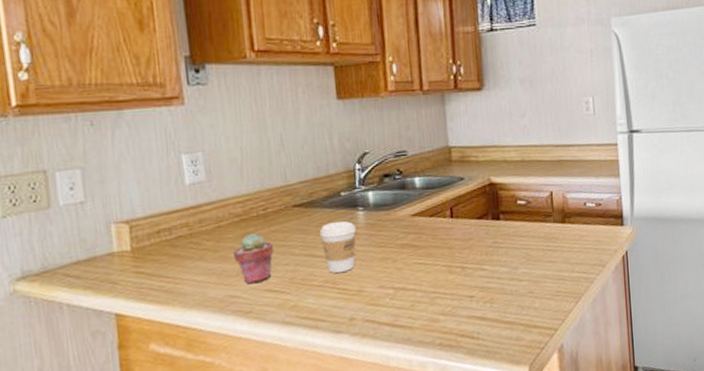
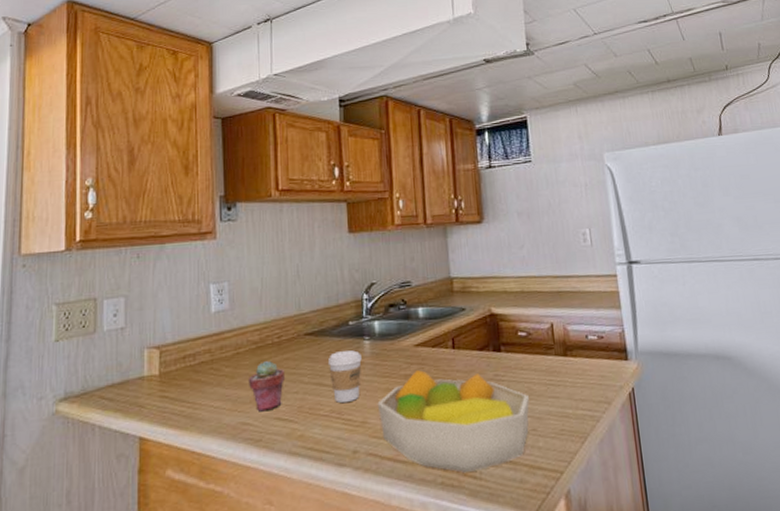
fruit bowl: none [373,239,527,333] -> present [377,369,529,472]

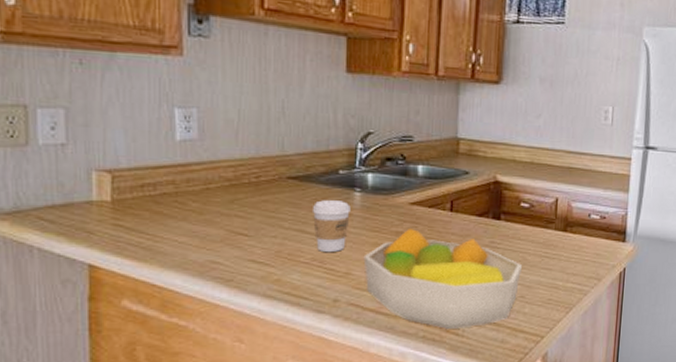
potted succulent: present [248,360,286,412] -> none [218,200,263,252]

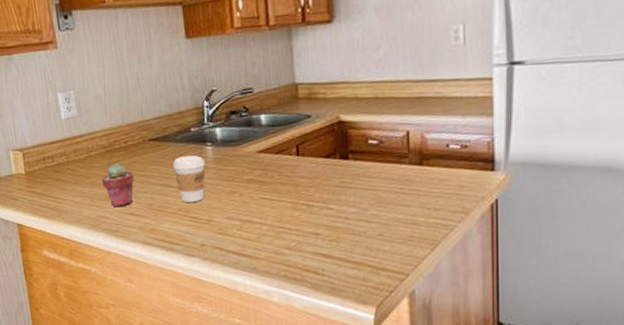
potted succulent: none [218,200,263,252] -> present [101,163,135,208]
fruit bowl: present [363,227,522,329] -> none [221,174,377,268]

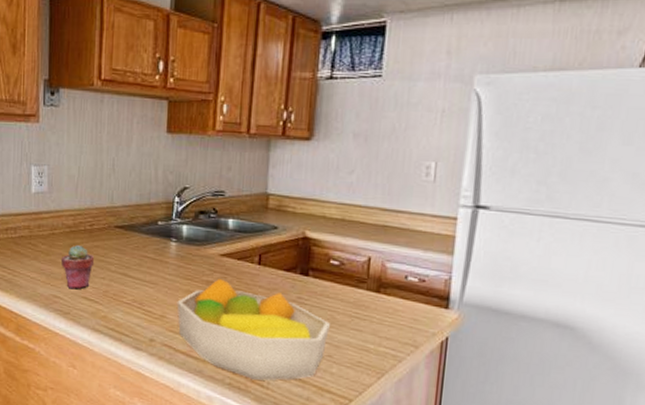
coffee cup: present [173,155,205,202] -> none [135,248,167,296]
fruit bowl: none [221,174,377,268] -> present [177,278,330,380]

